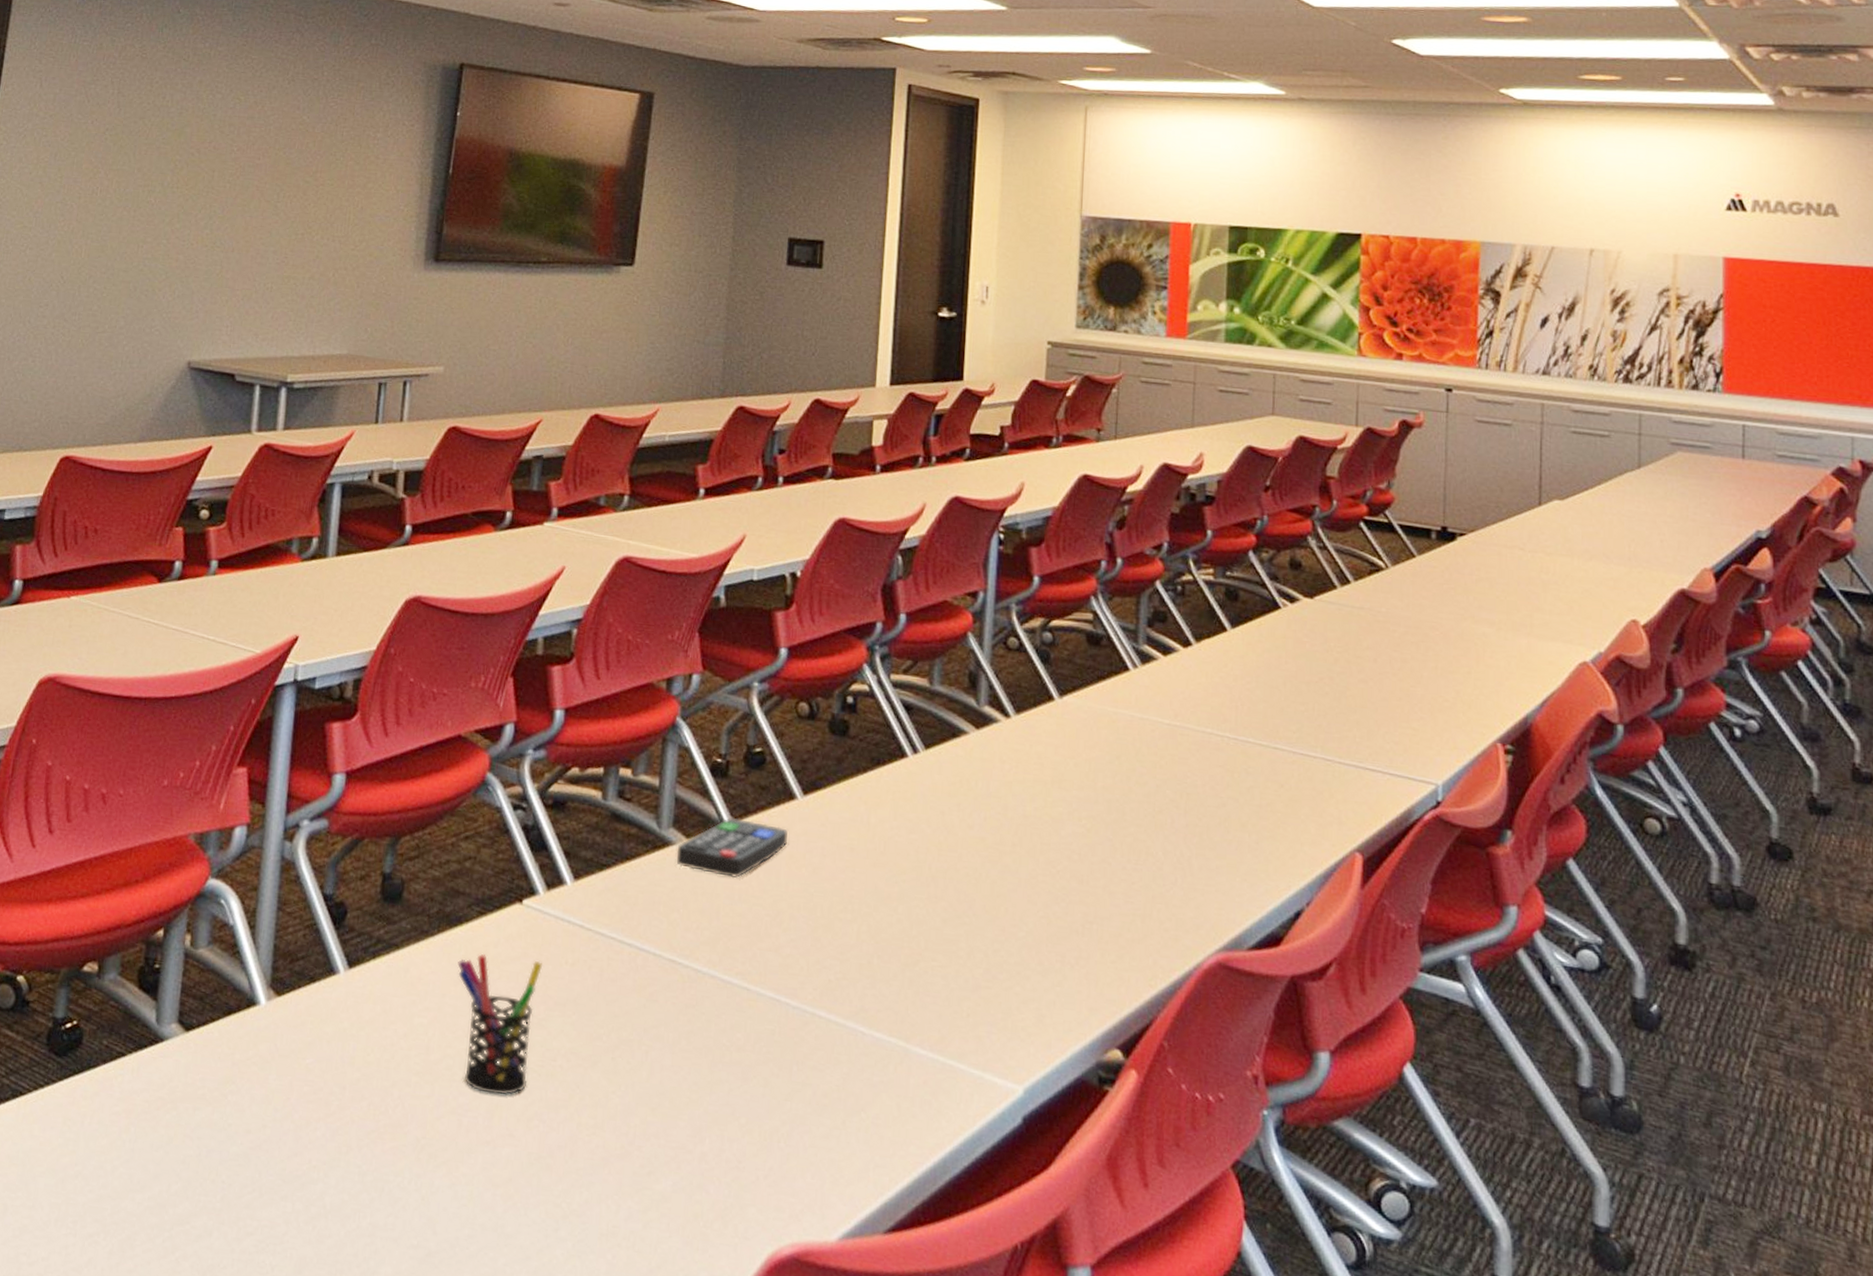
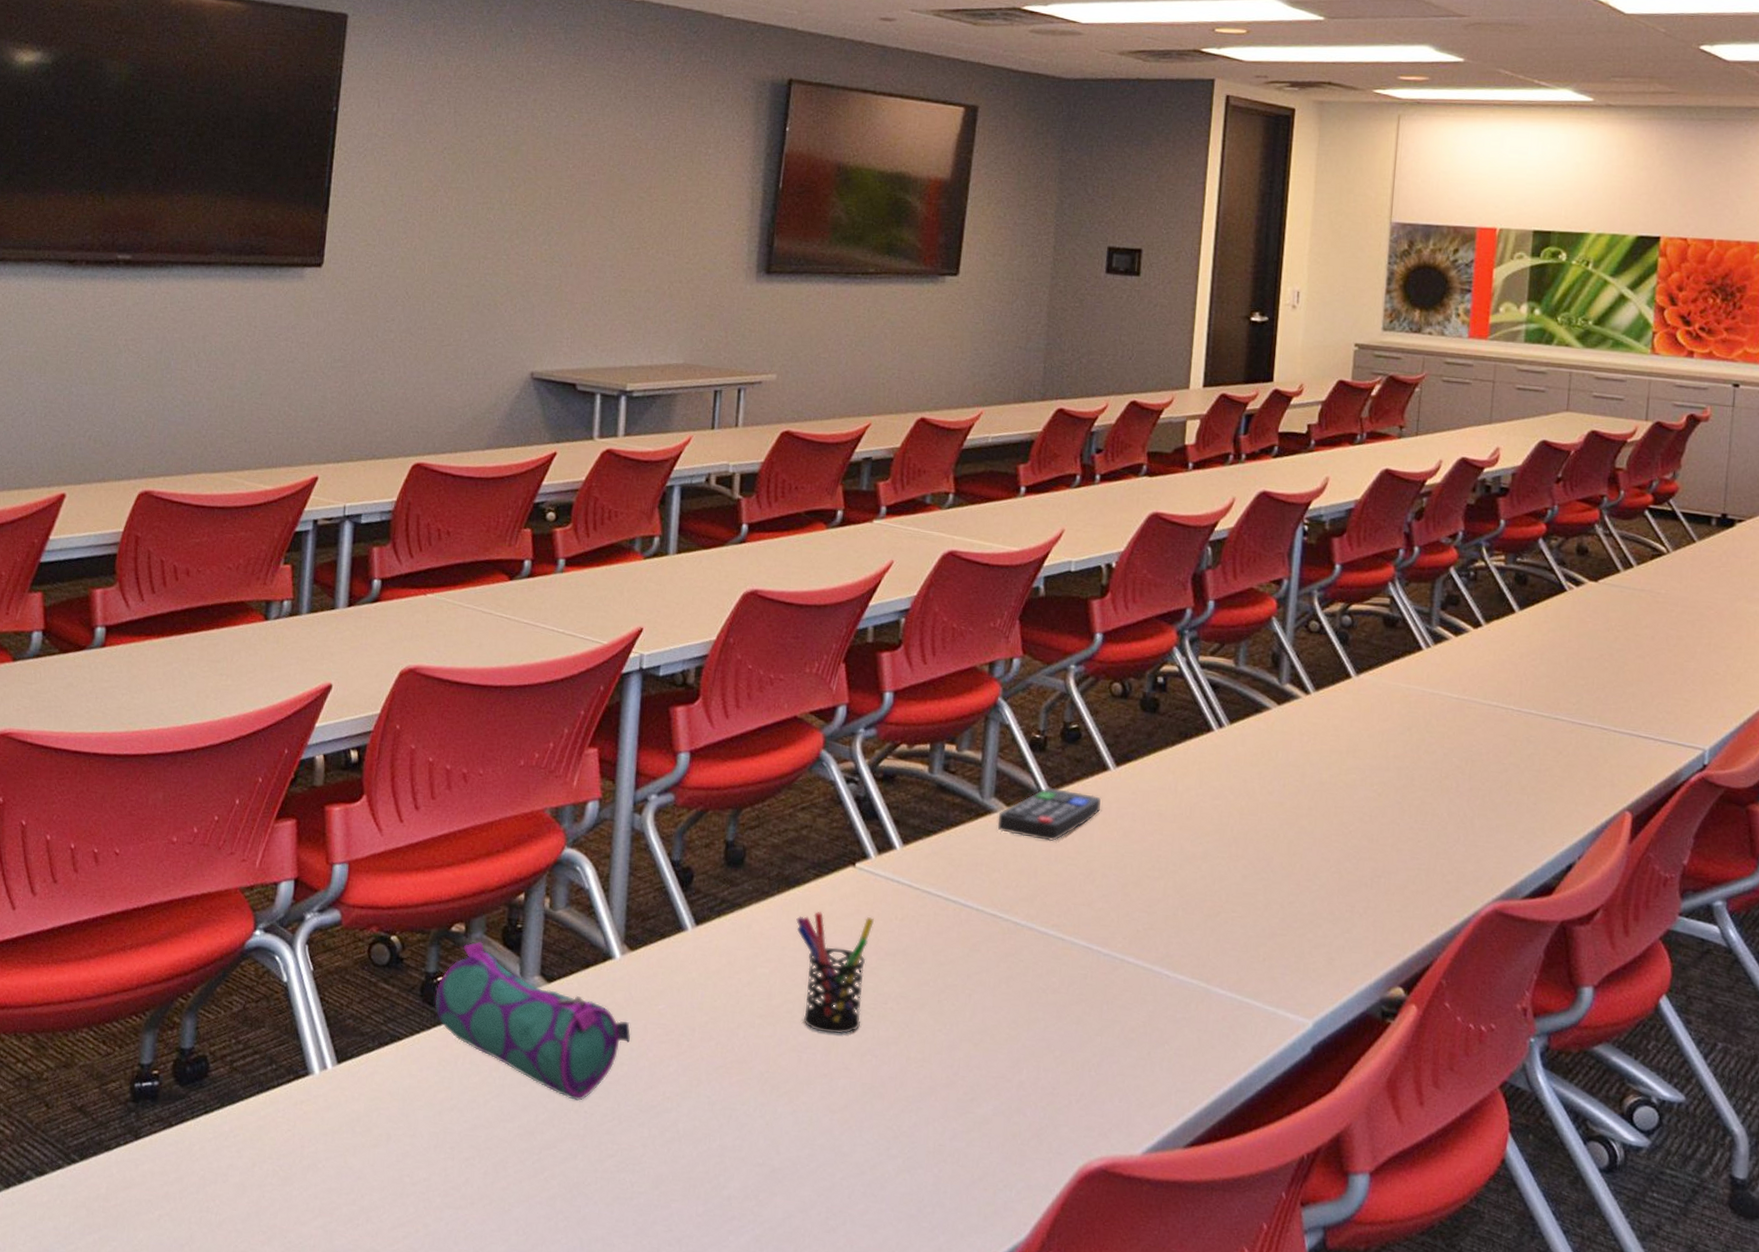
pencil case: none [61,982,275,1169] -> present [434,941,631,1101]

